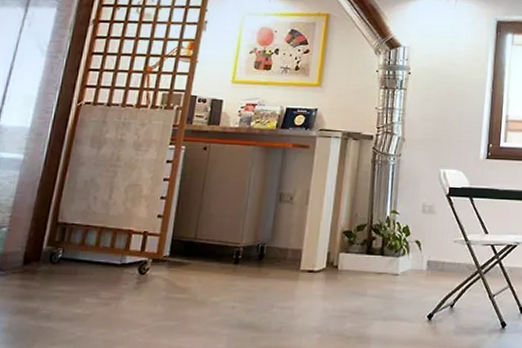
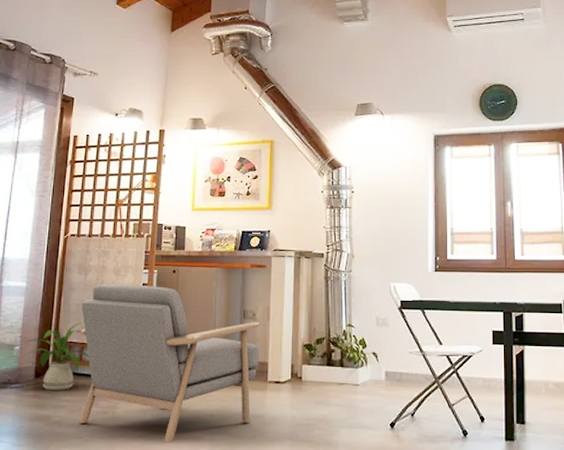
house plant: none [10,201,95,279] -> present [23,321,90,390]
armchair: none [73,158,297,339] -> present [79,283,260,443]

